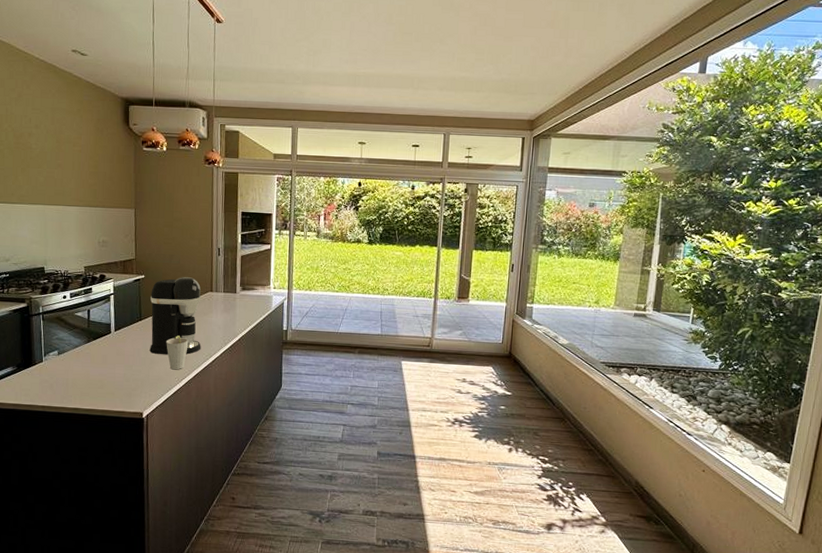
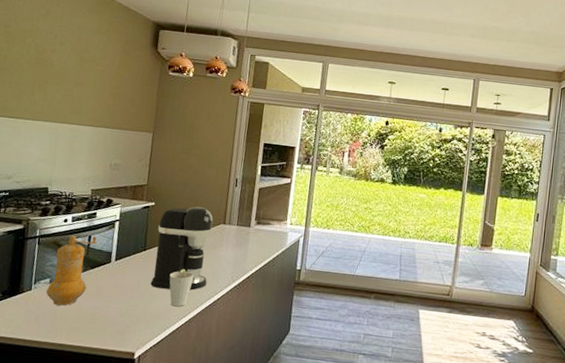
pepper mill: none [56,310,96,374] -> present [46,236,98,306]

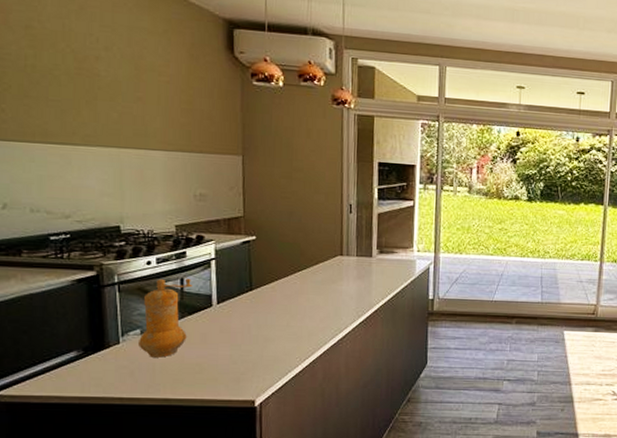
coffee maker: present [150,206,213,290] -> none [263,238,329,330]
cup: present [169,269,194,307] -> none [284,308,313,349]

